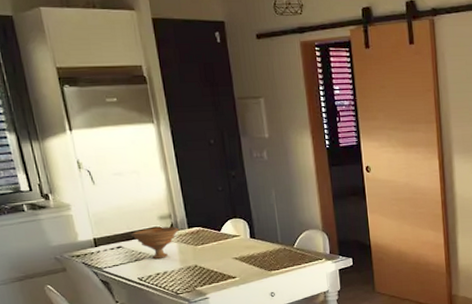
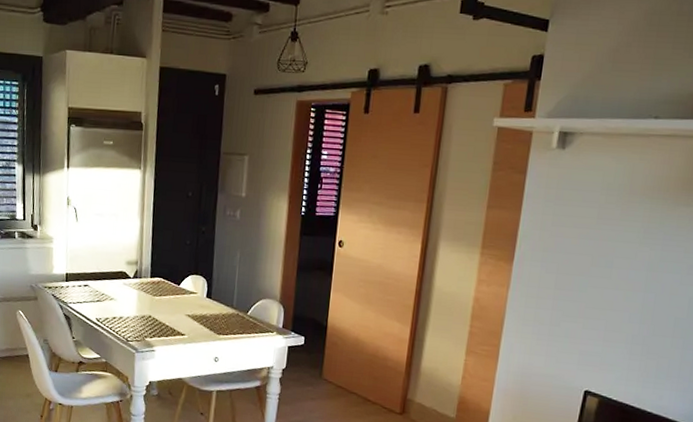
bowl: present [130,226,179,259] -> none [98,271,142,303]

